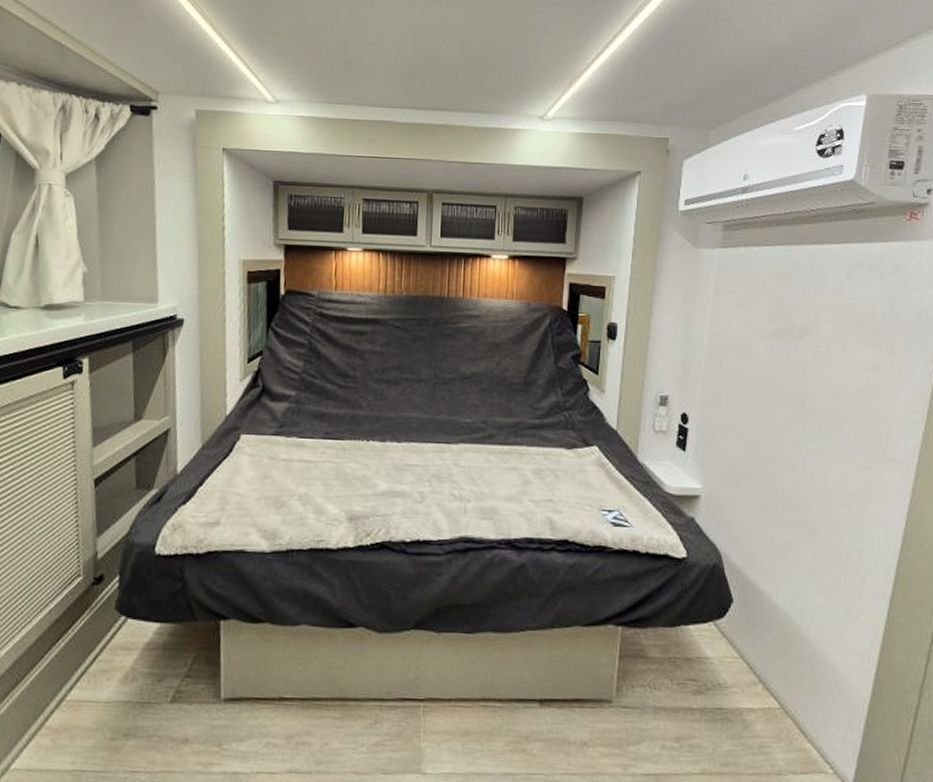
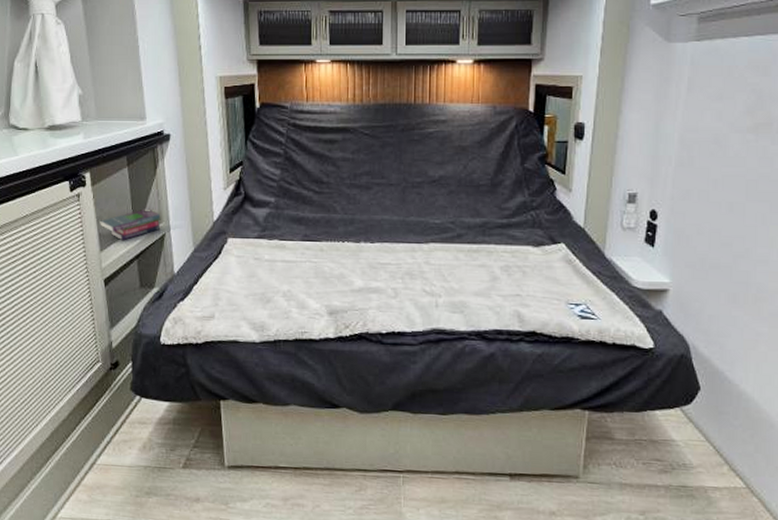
books: none [95,400,167,436] -> present [100,208,161,241]

